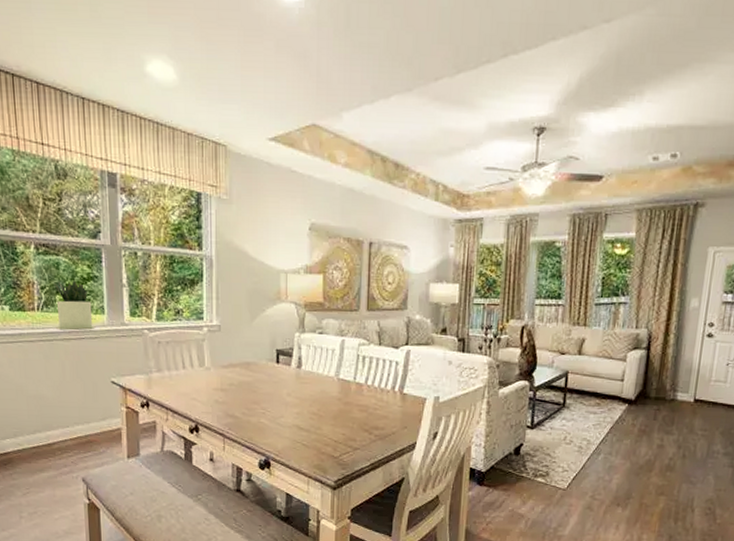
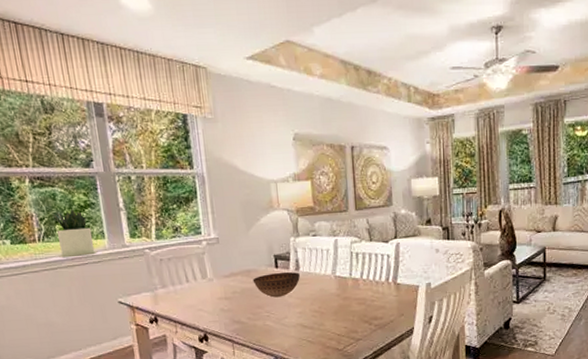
bowl: none [251,368,301,395] -> present [252,271,300,298]

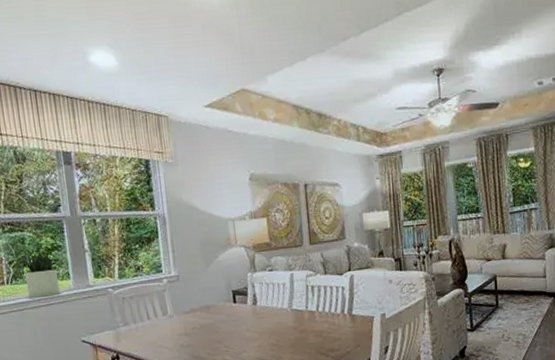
bowl: present [252,271,300,298] -> none [211,306,258,332]

